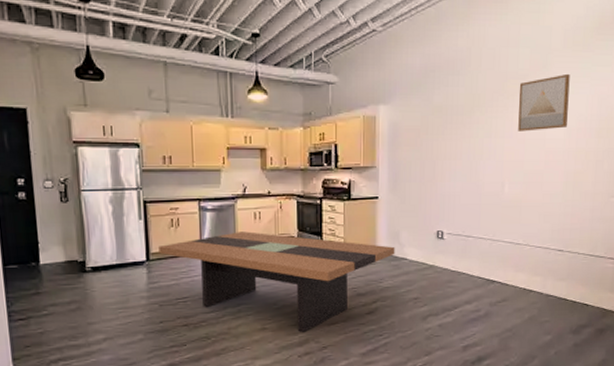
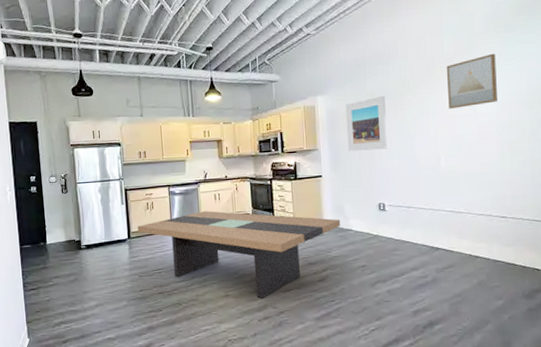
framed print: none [409,110,453,172] -> present [345,95,388,152]

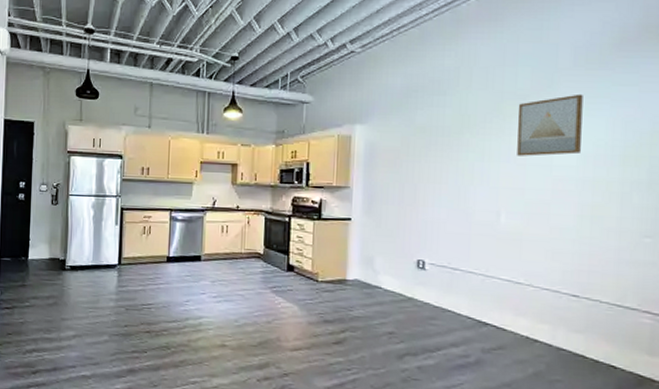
dining table: present [137,211,341,299] -> none [130,243,369,355]
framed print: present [345,95,388,152] -> none [386,131,438,196]

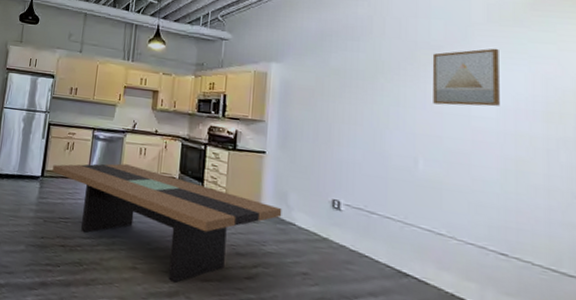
dining table: none [130,243,369,355] -> present [52,163,282,283]

